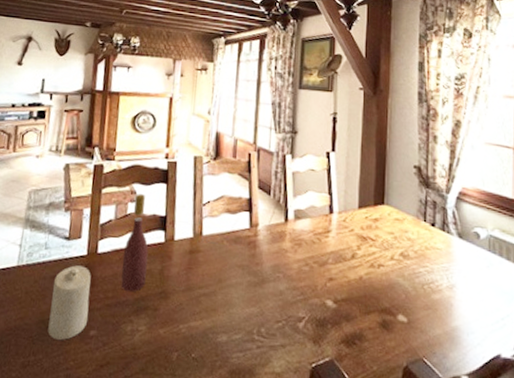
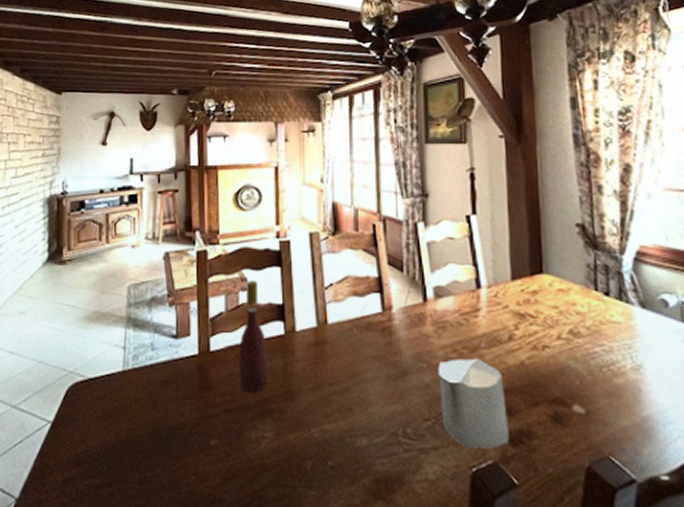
candle: present [48,265,91,340] -> none [163,367,207,452]
candle: none [291,271,345,348] -> present [438,358,509,449]

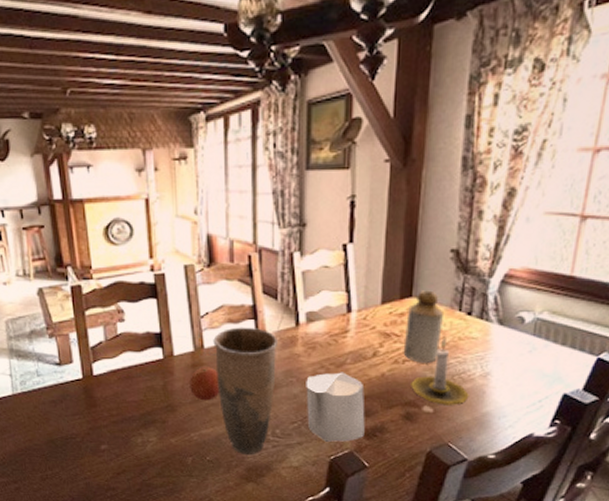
wine bottle: present [239,281,267,393] -> none [120,312,149,408]
fruit: none [311,346,345,388] -> present [190,367,220,401]
vase: none [337,301,405,462] -> present [213,327,277,456]
bottle: none [540,266,581,351] -> present [403,290,443,363]
candle holder: none [554,319,624,406] -> present [411,336,469,405]

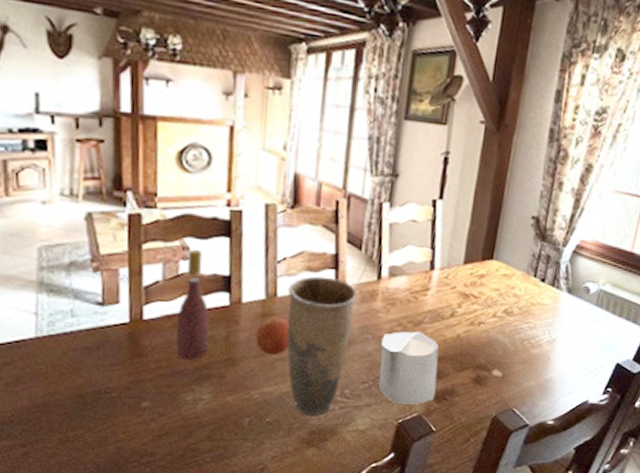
wine bottle: none [120,312,149,408] -> present [176,250,210,360]
bottle: present [403,290,443,363] -> none [479,254,520,327]
candle holder: present [411,336,469,405] -> none [483,301,536,370]

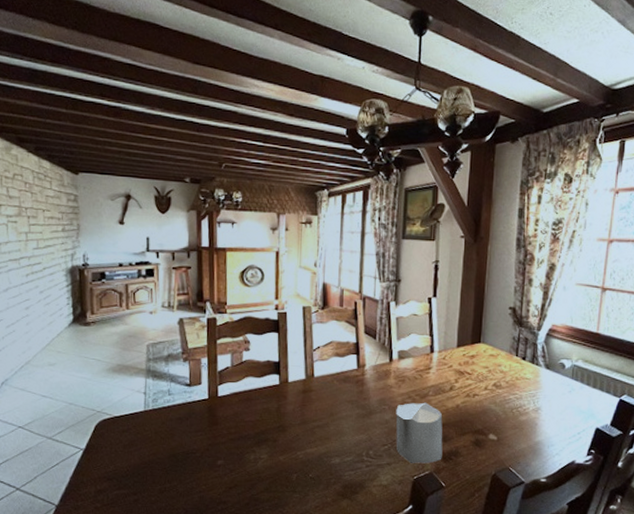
wine bottle: present [176,250,210,360] -> none [241,343,265,427]
fruit: present [256,317,290,355] -> none [300,393,325,423]
vase: present [287,276,357,417] -> none [322,360,374,474]

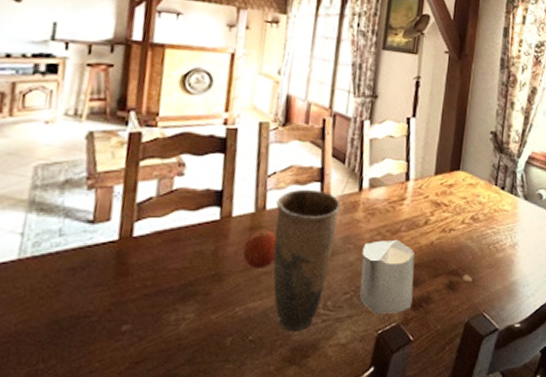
fruit: none [300,393,325,423] -> present [243,230,277,269]
vase: none [322,360,374,474] -> present [273,189,341,333]

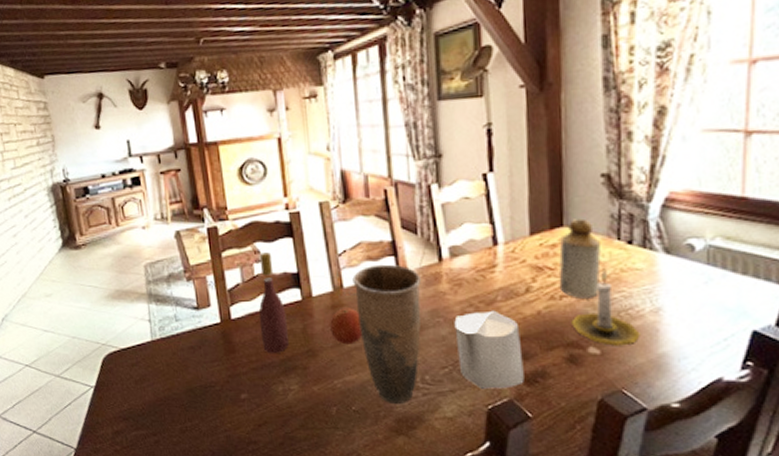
wine bottle: none [163,166,200,277] -> present [258,252,289,353]
bottle: none [450,165,483,232] -> present [558,218,601,299]
candle holder: none [454,208,501,274] -> present [571,268,640,346]

